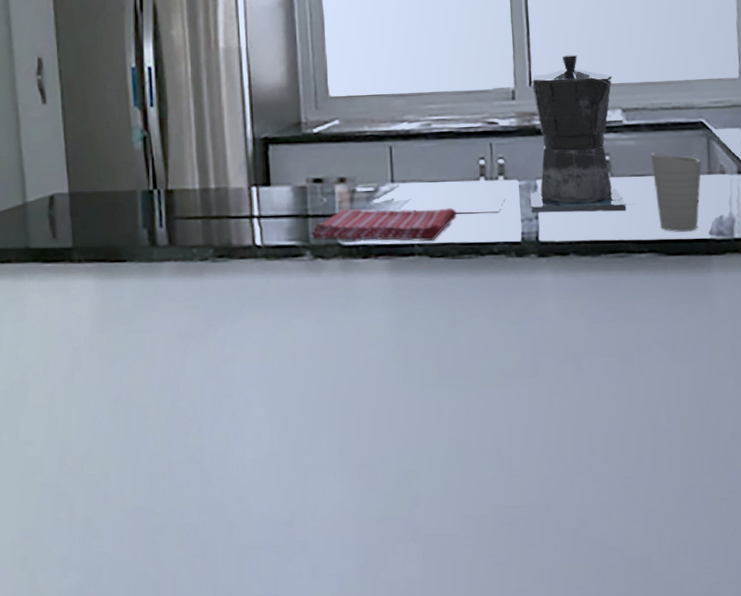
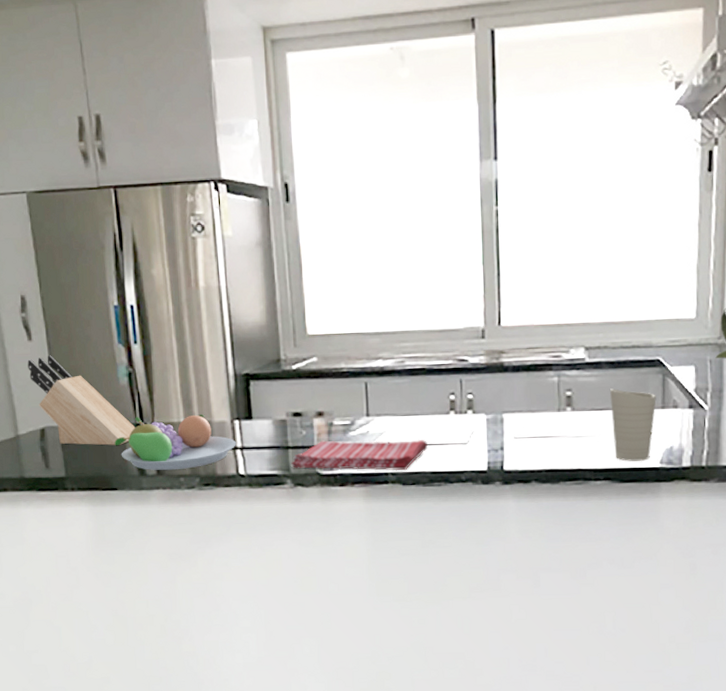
knife block: none [40,118,148,214] -> present [27,355,136,445]
fruit bowl: none [126,180,253,241] -> present [115,414,236,471]
coffee maker: present [530,53,627,213] -> none [496,294,586,444]

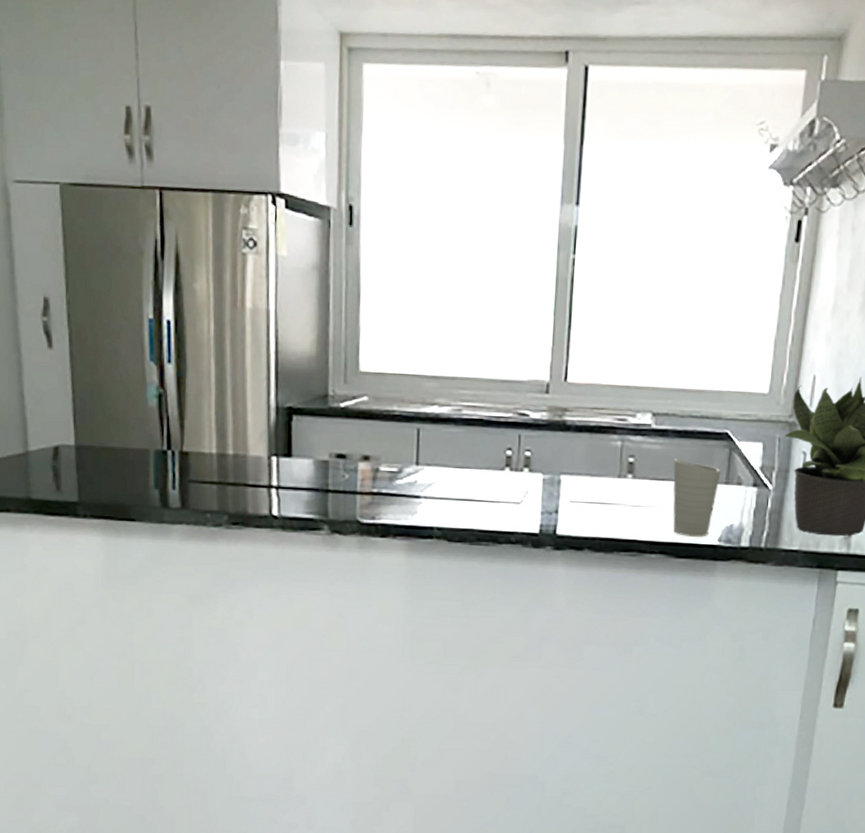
knife block: present [27,355,136,445] -> none [45,366,162,472]
fruit bowl: present [115,414,236,471] -> none [137,443,272,505]
dish towel: present [291,439,428,471] -> none [330,486,478,527]

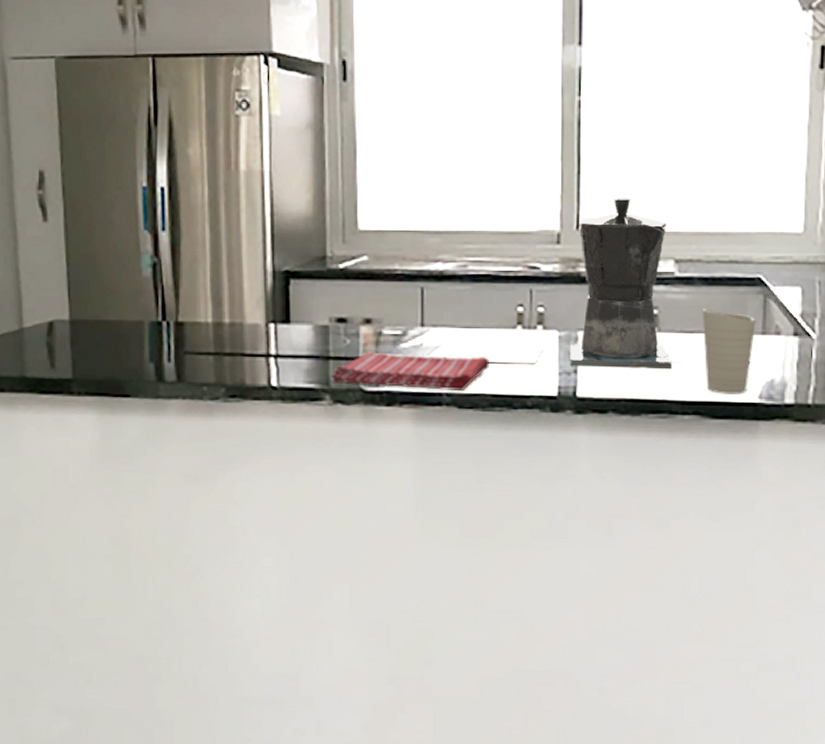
dish towel: none [330,486,478,527] -> present [331,352,489,392]
coffee maker: none [552,352,647,513] -> present [570,197,673,370]

